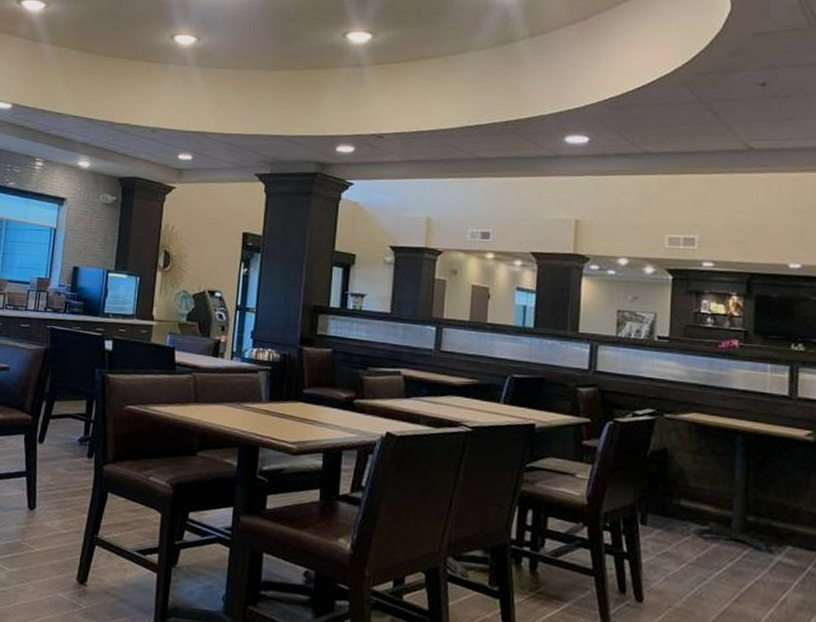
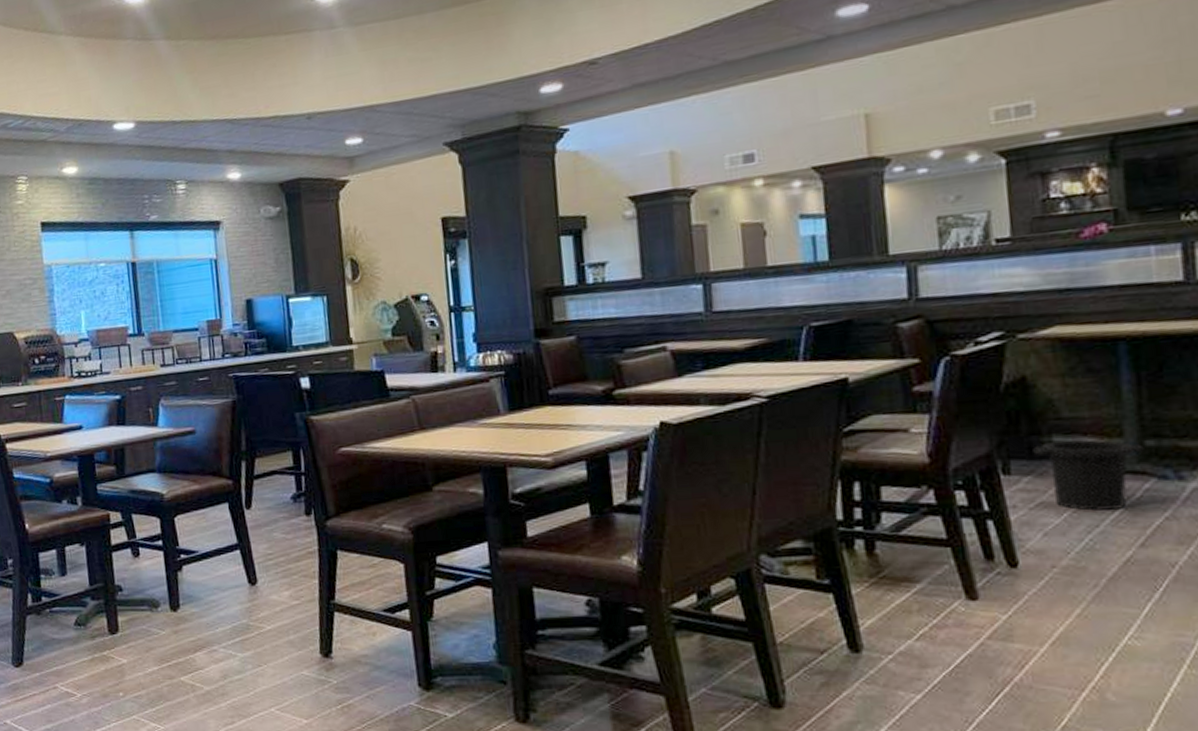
trash can: none [665,504,746,568] -> present [1032,440,1144,512]

